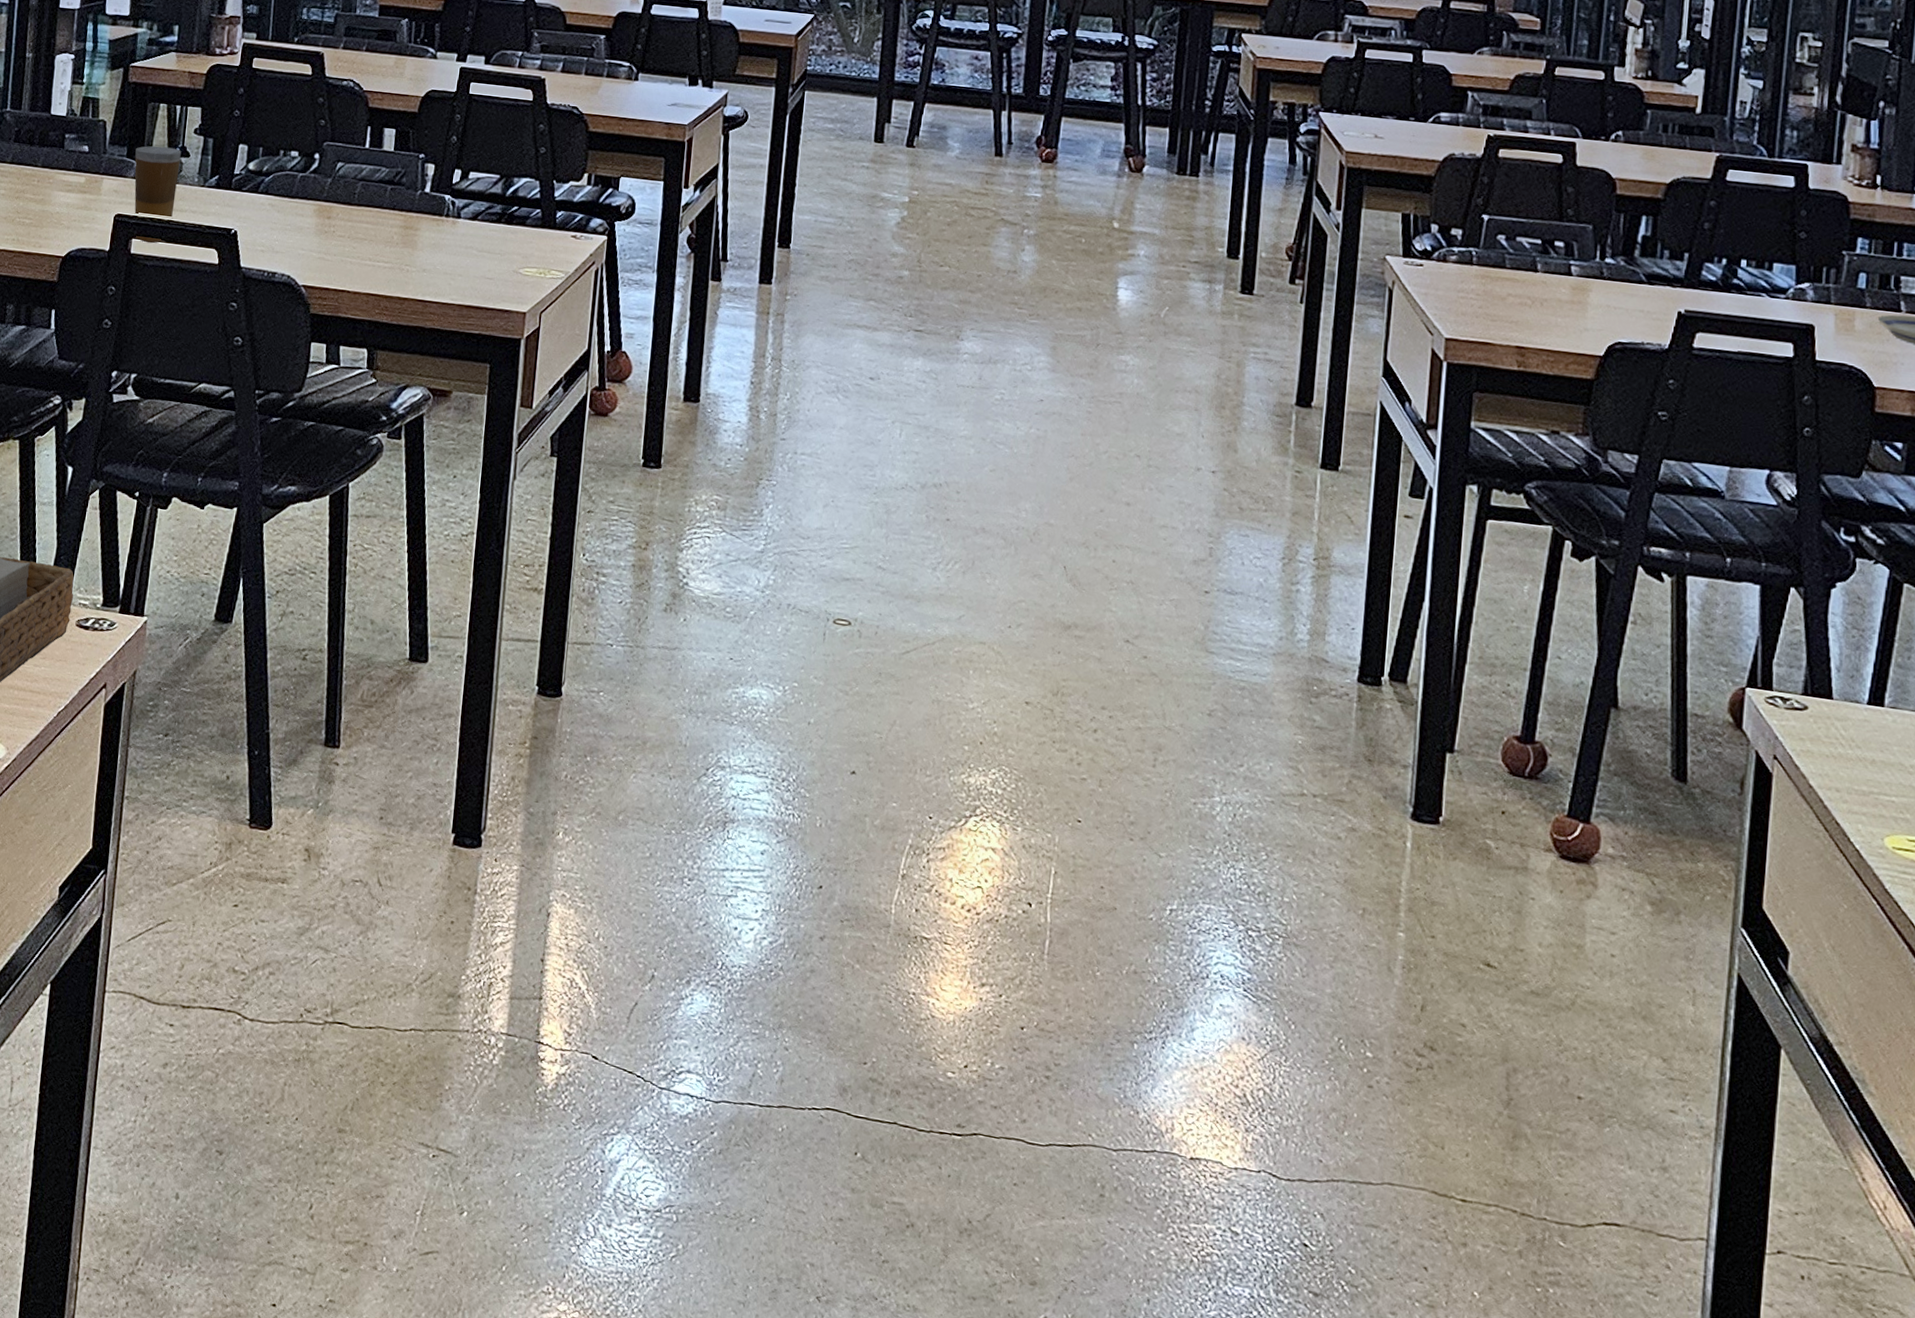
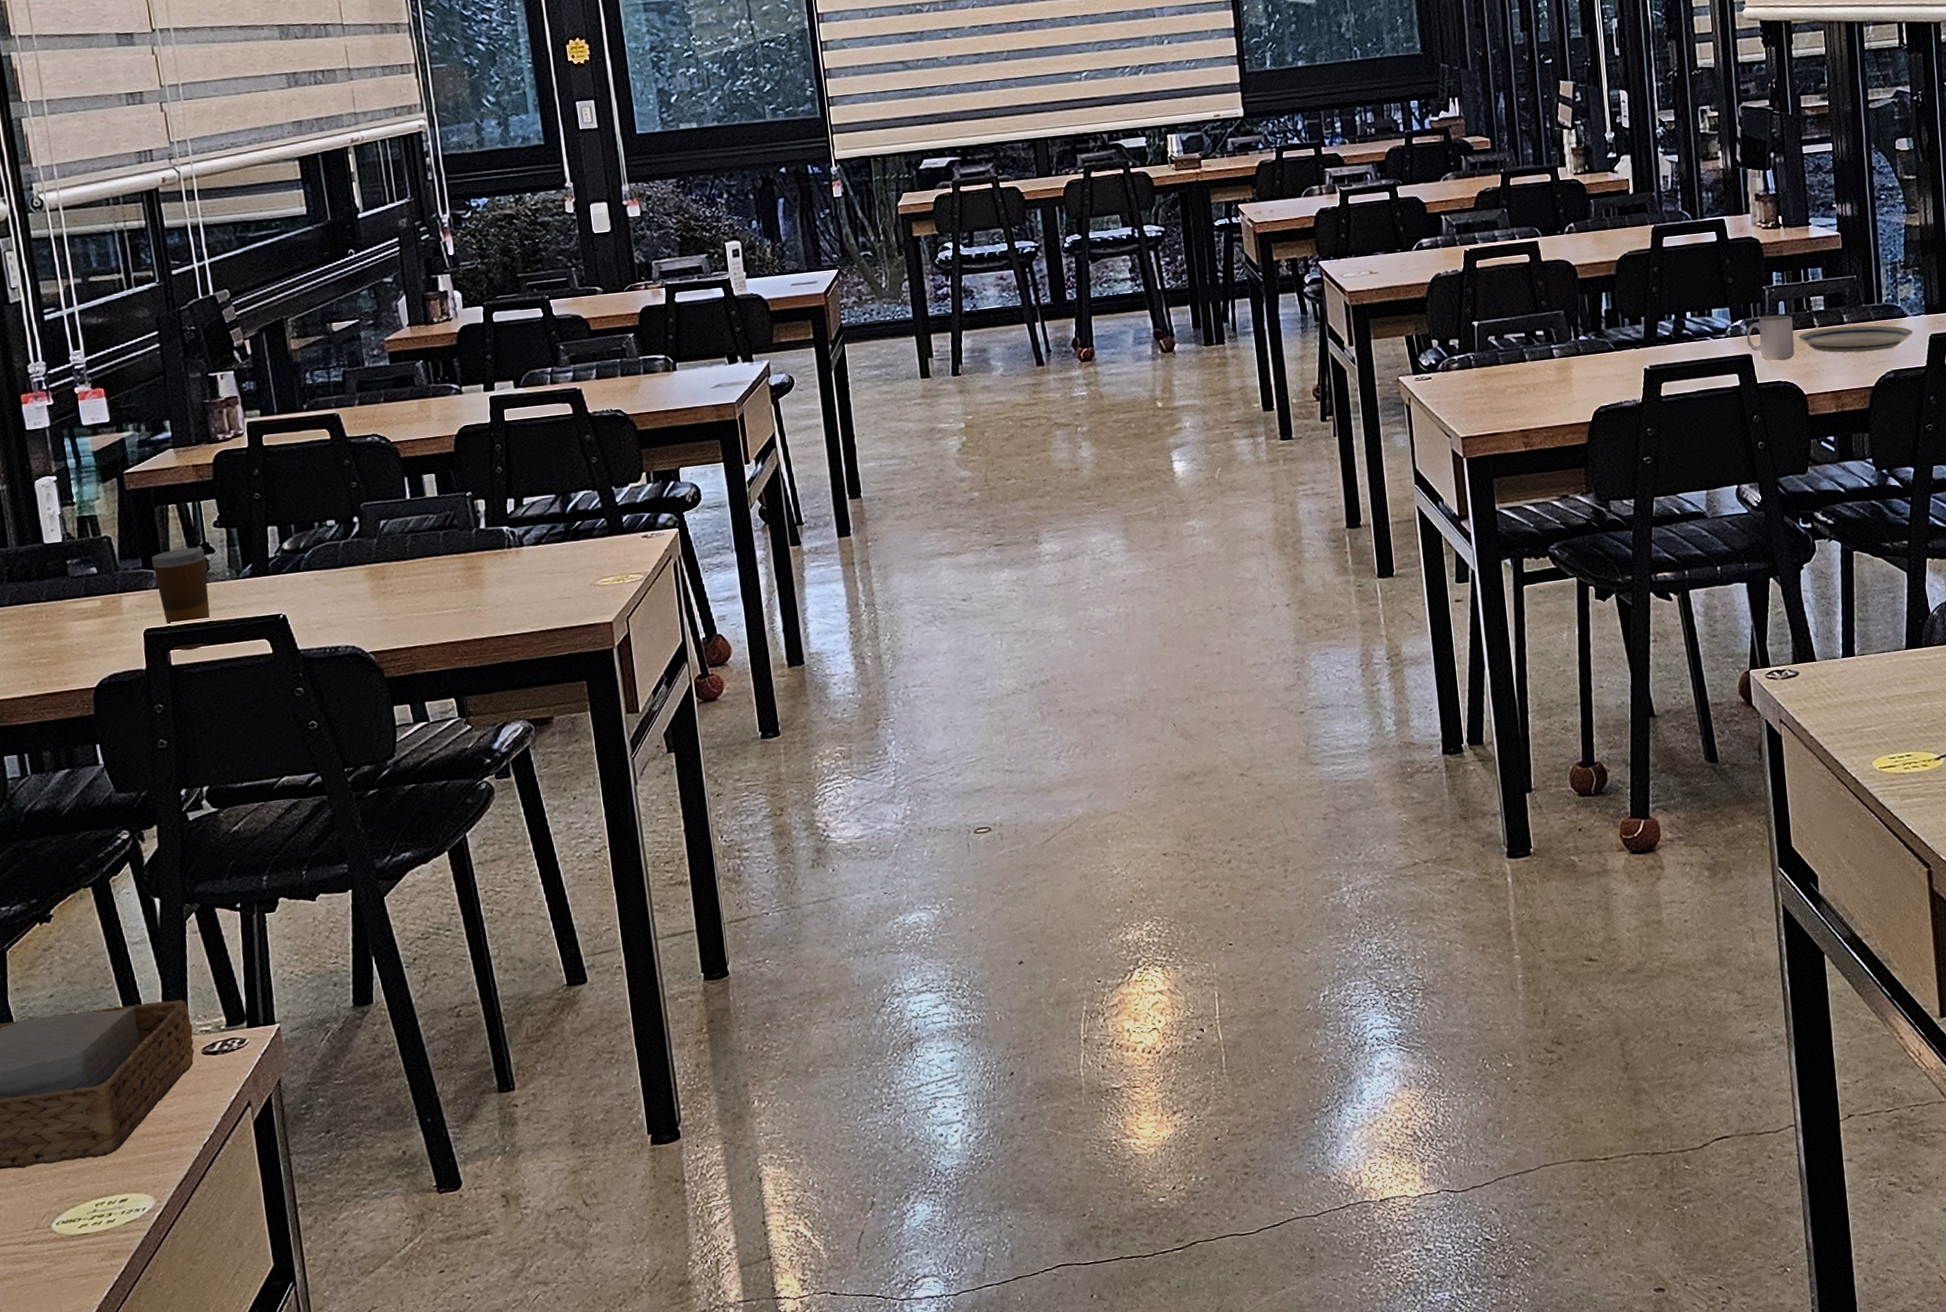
cup: none [1811,285,1874,342] -> present [1746,315,1795,361]

